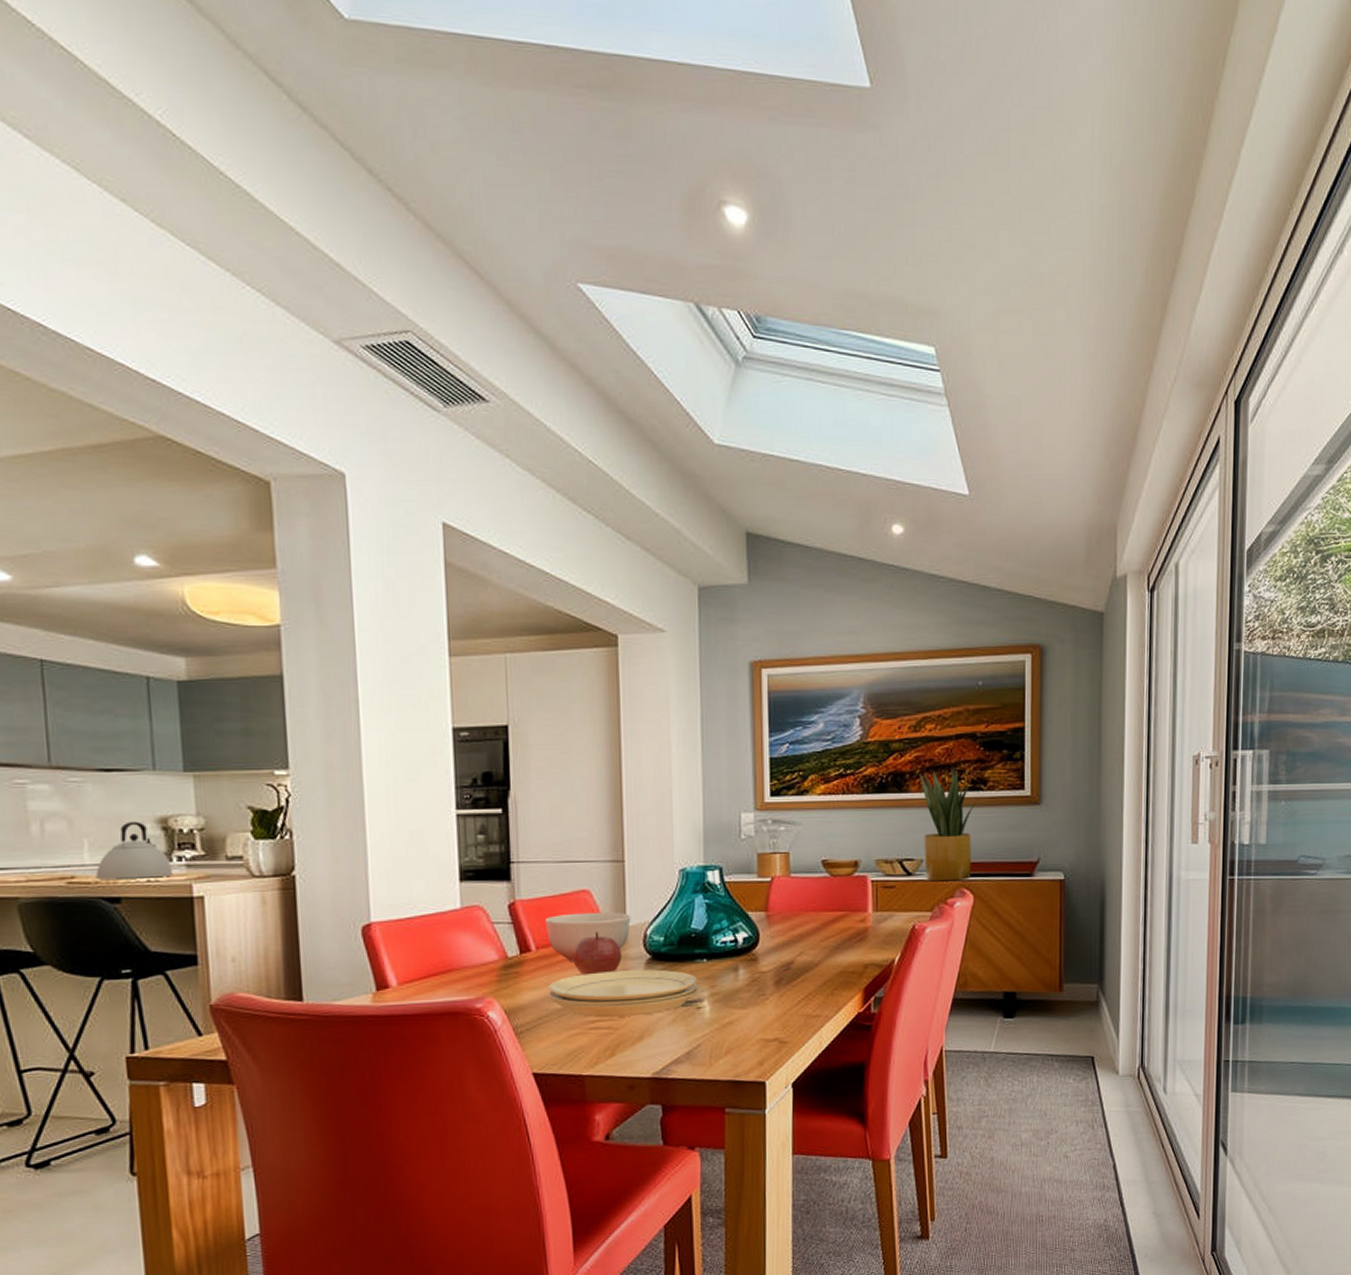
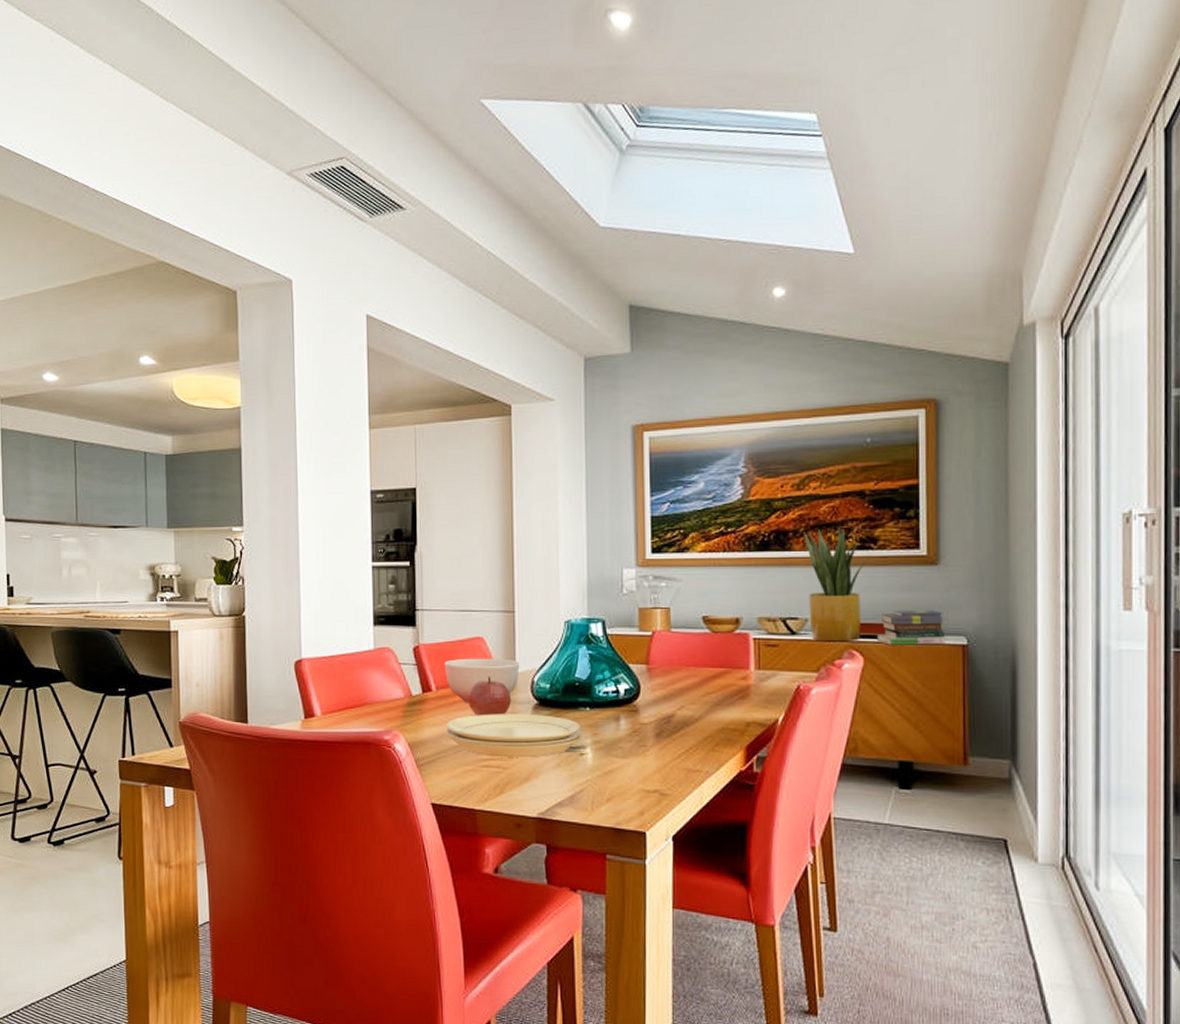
kettle: present [96,821,173,880] -> none [104,568,157,614]
books: none [986,848,1045,882] -> present [877,610,944,645]

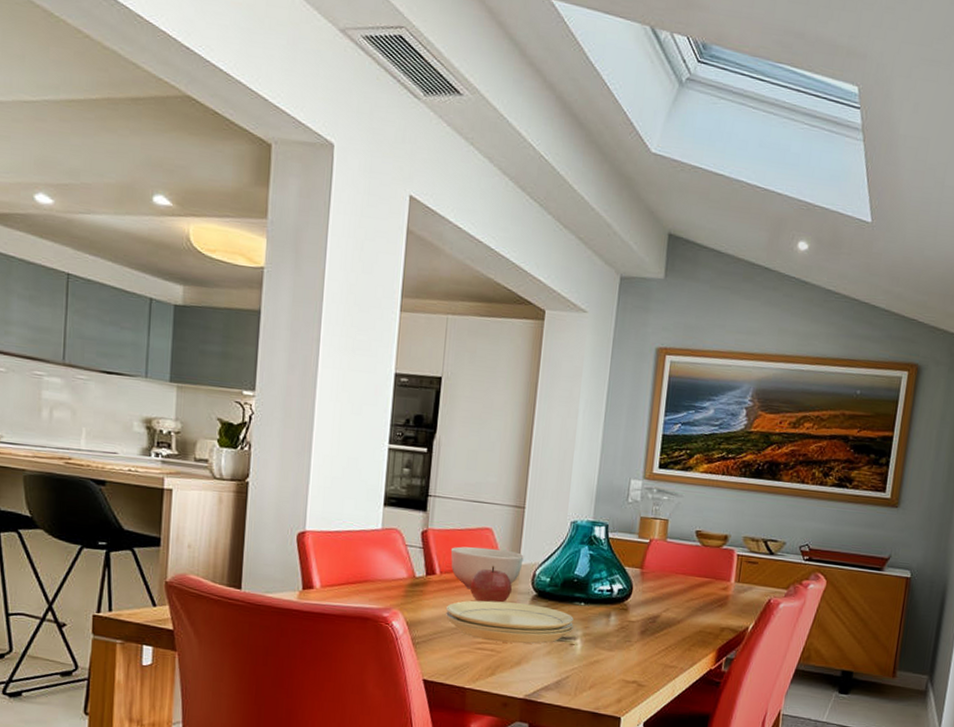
planter: present [803,525,868,642] -> none [786,463,842,566]
books: present [877,610,944,645] -> none [840,542,895,575]

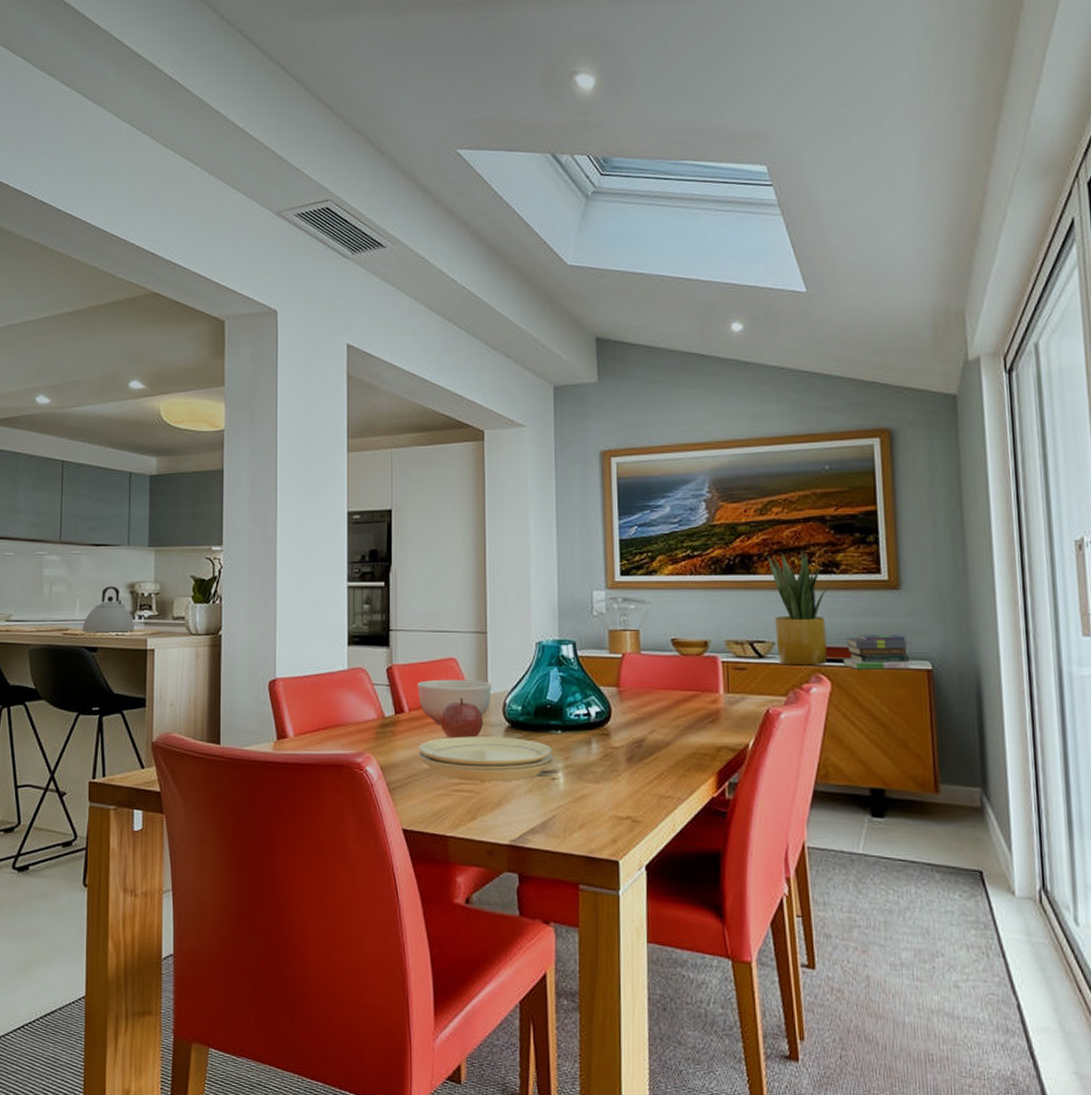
kettle: none [88,418,151,469] -> present [82,586,135,633]
planter: none [786,463,842,566] -> present [767,549,831,666]
books: none [840,542,895,575] -> present [843,634,909,670]

